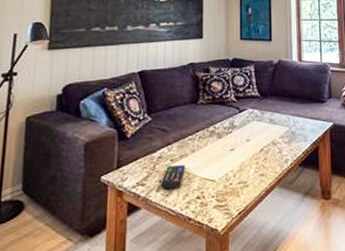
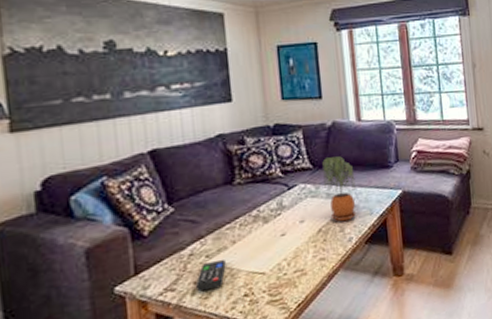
potted plant: none [267,89,294,145] -> present [321,156,357,222]

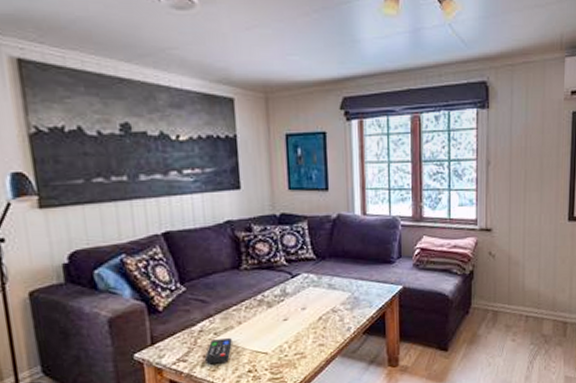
potted plant: present [321,156,357,222] -> none [324,249,357,312]

